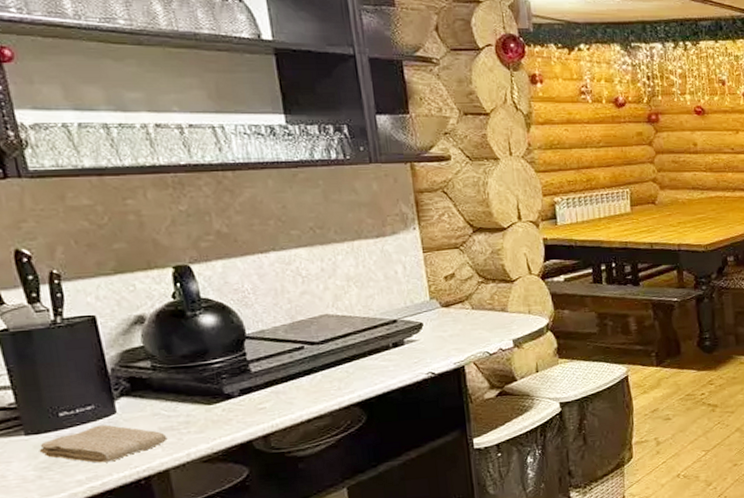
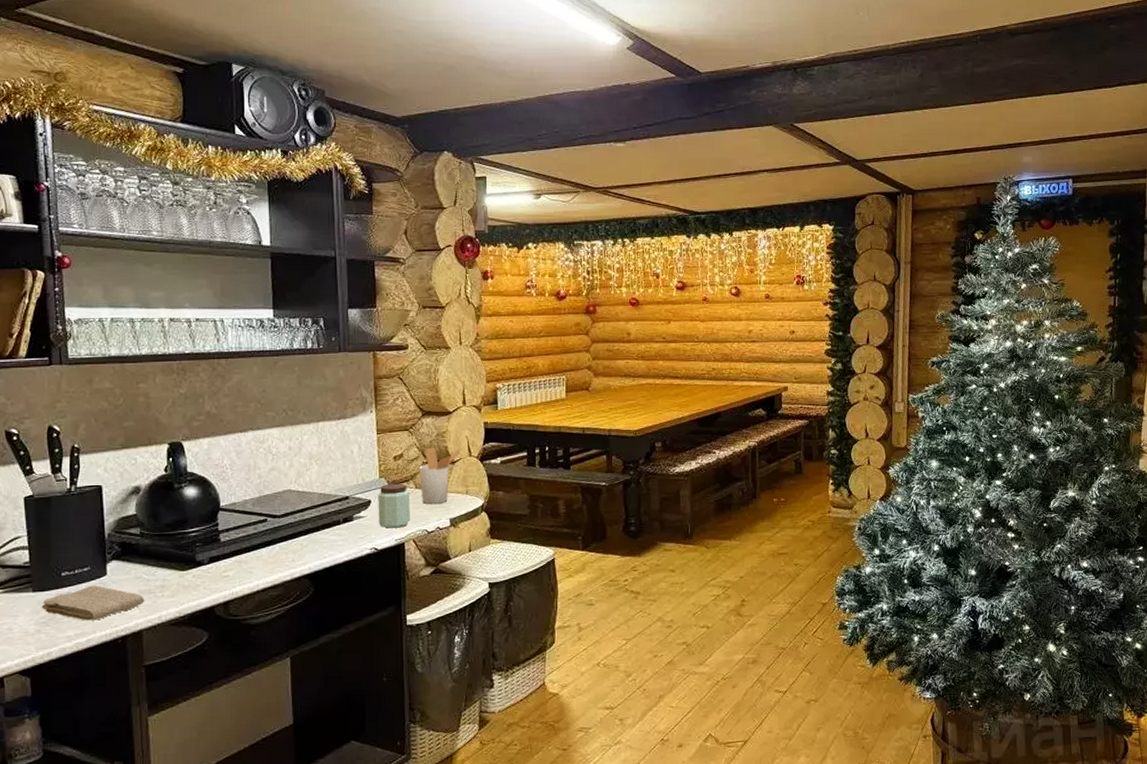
peanut butter: none [430,304,469,352] -> present [378,483,410,528]
utensil holder: none [474,265,521,325] -> present [419,447,462,504]

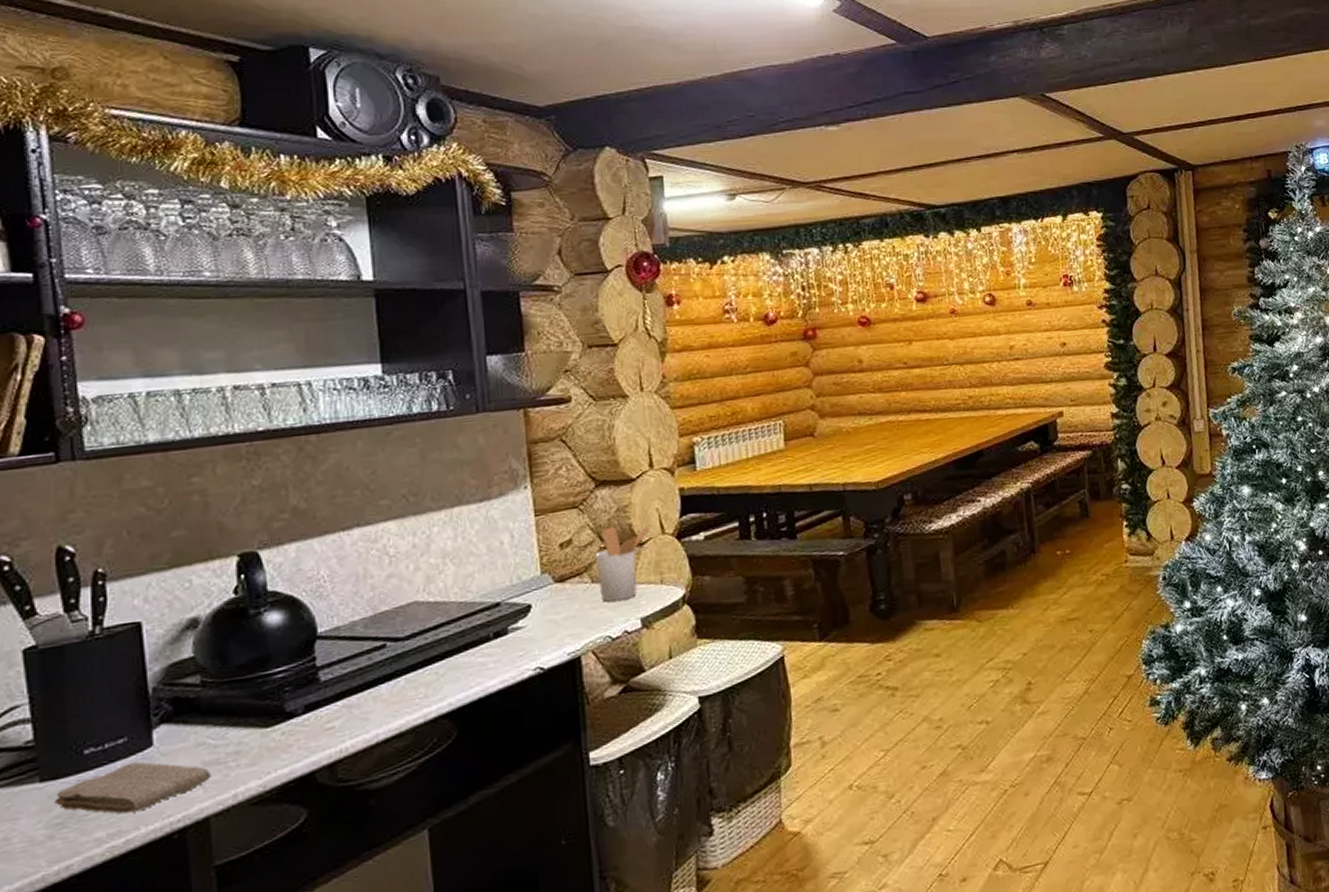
peanut butter: present [378,483,410,528] -> none [540,577,587,640]

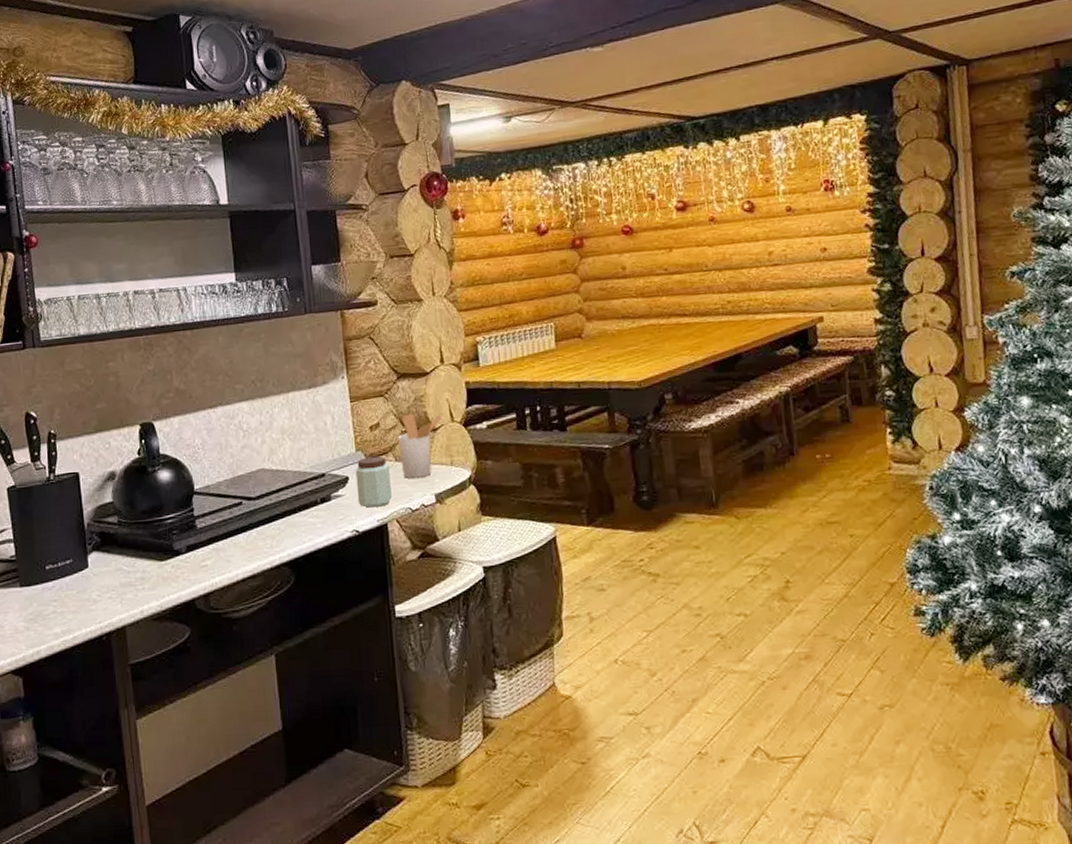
washcloth: present [54,762,212,814] -> none [29,579,126,617]
peanut butter: none [540,577,587,640] -> present [355,456,392,508]

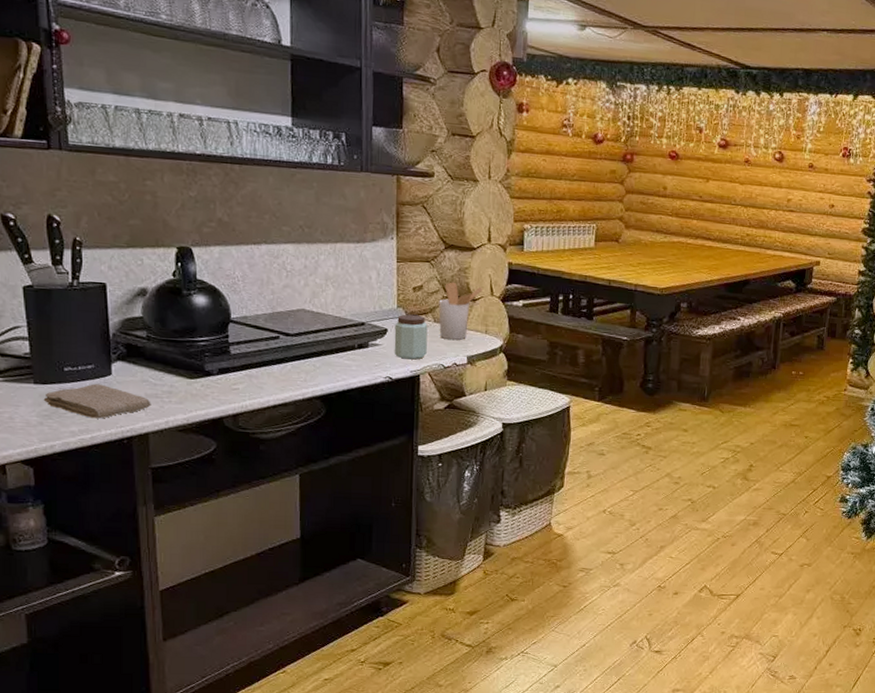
washcloth: none [29,579,126,617] -> present [43,383,151,419]

